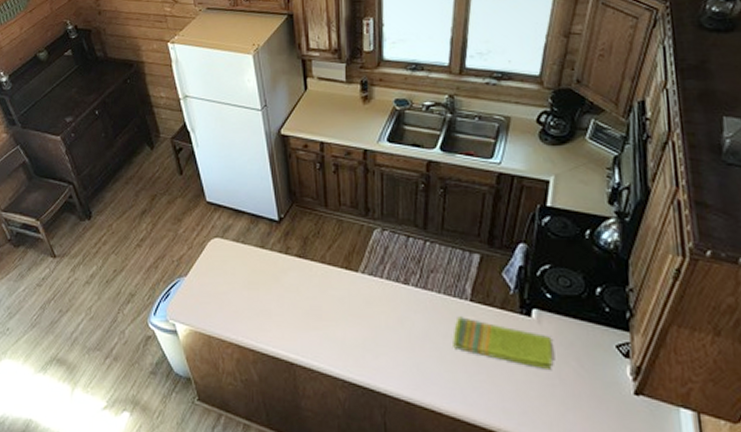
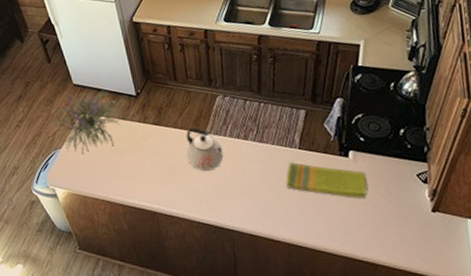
plant: none [175,211,256,286] -> present [49,90,119,155]
kettle: none [333,264,379,318] -> present [186,127,224,171]

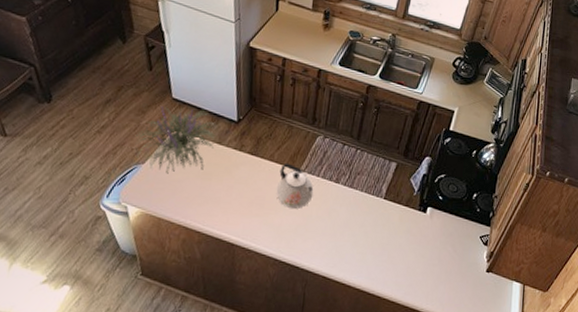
dish towel: present [286,162,367,198] -> none [366,210,438,253]

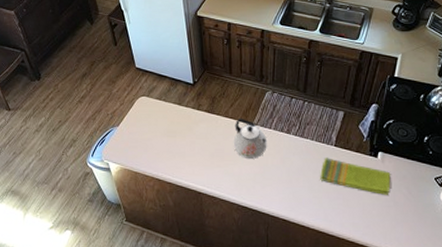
plant: present [136,106,215,174] -> none [110,75,175,134]
dish towel: none [366,210,438,253] -> present [320,157,391,195]

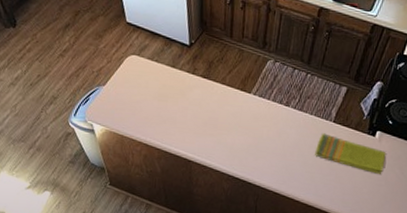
kettle: present [233,118,267,159] -> none [228,86,265,130]

